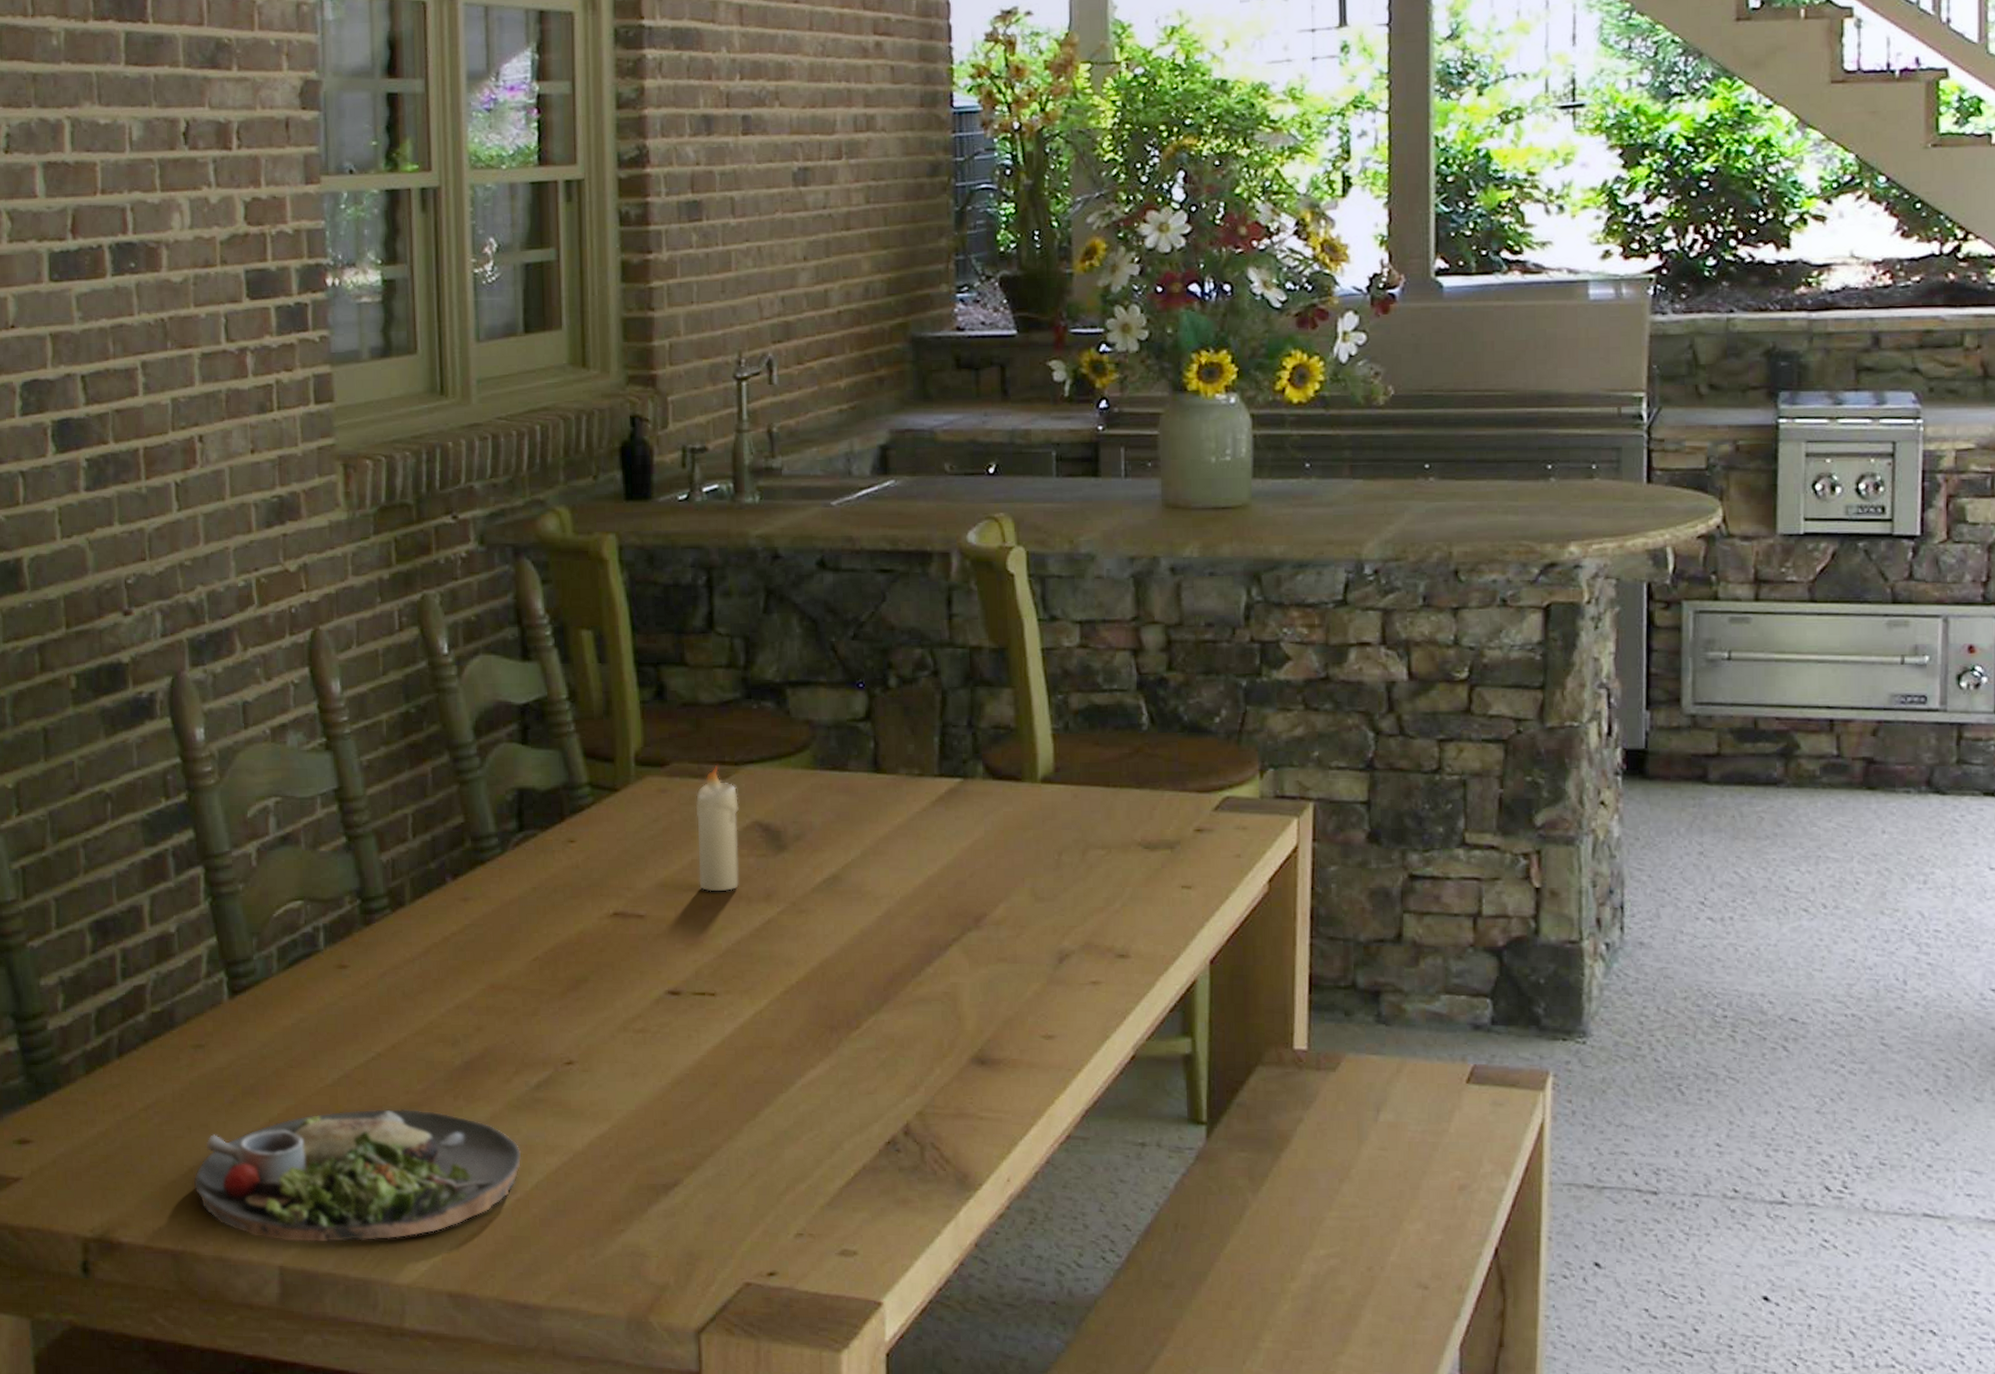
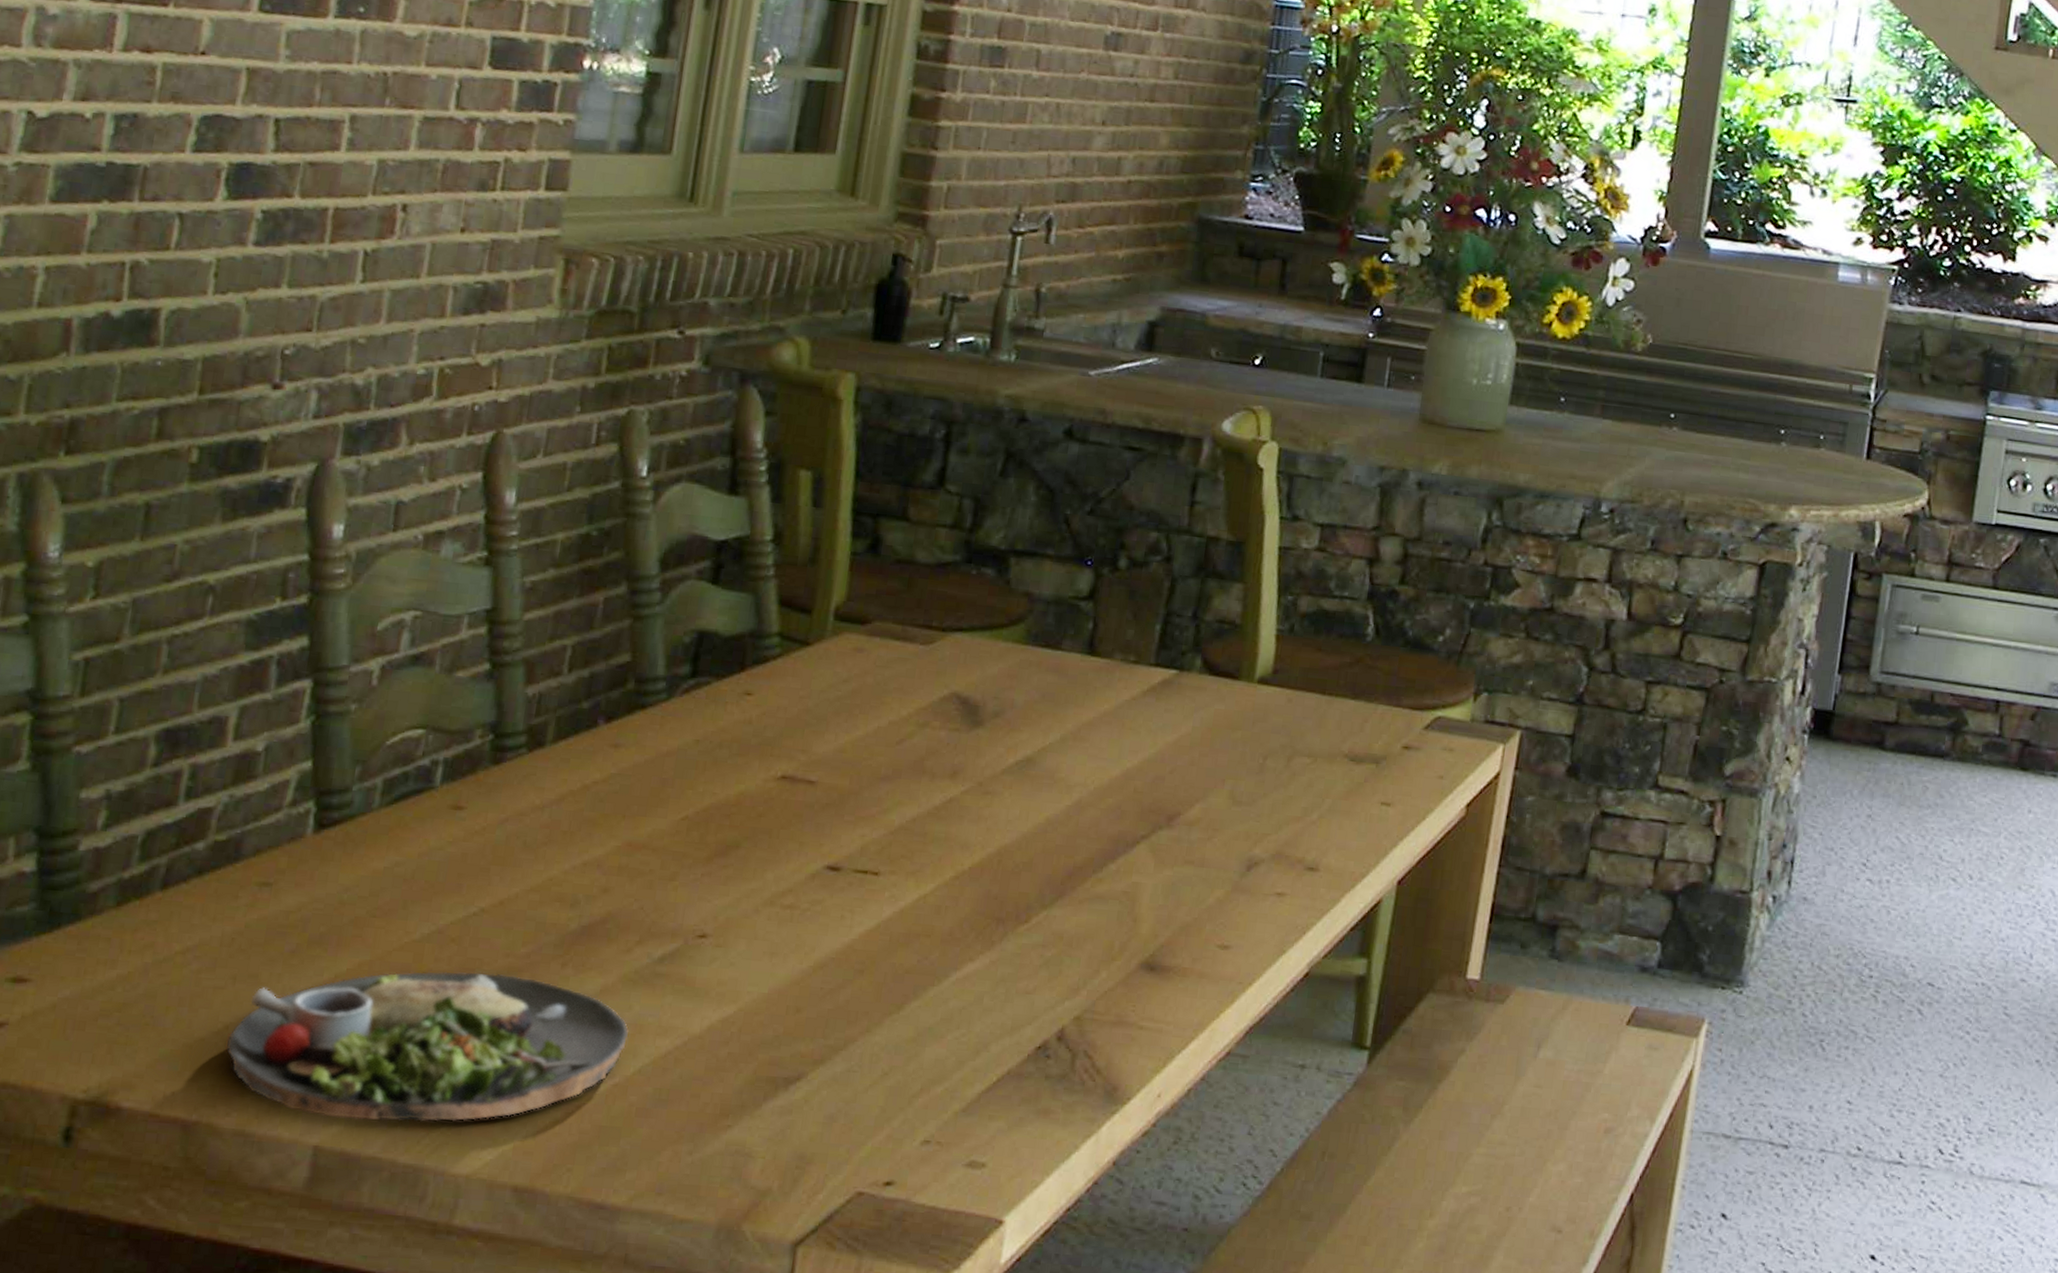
candle: present [695,765,739,892] -> none [881,629,940,764]

